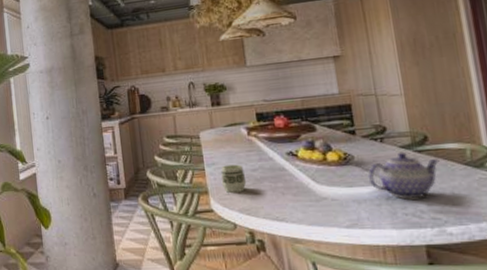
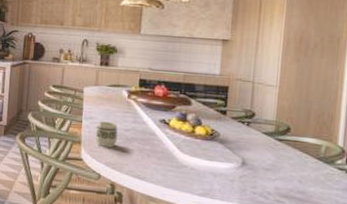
teapot: present [367,152,440,200] -> none [228,137,296,182]

